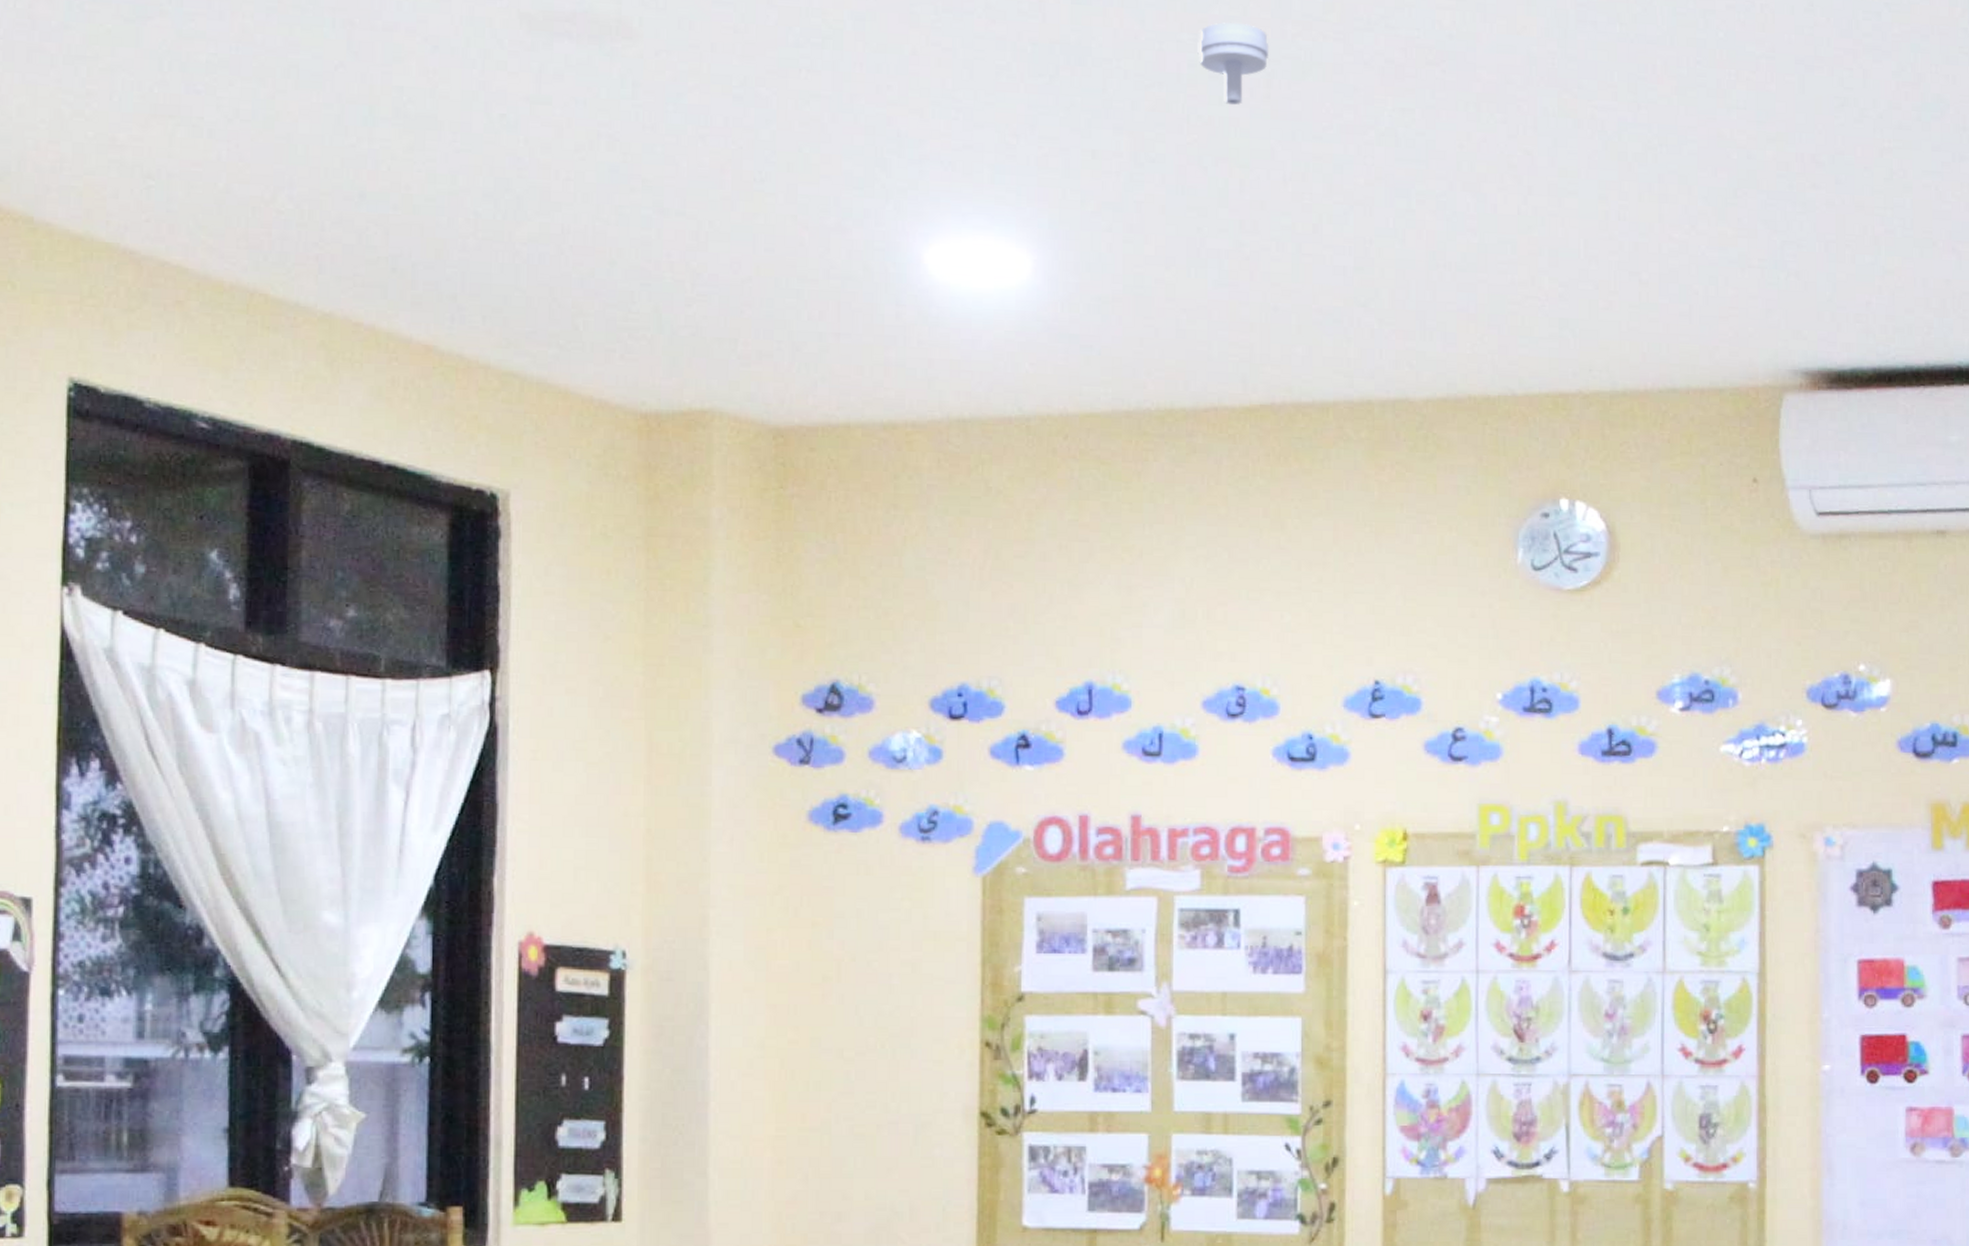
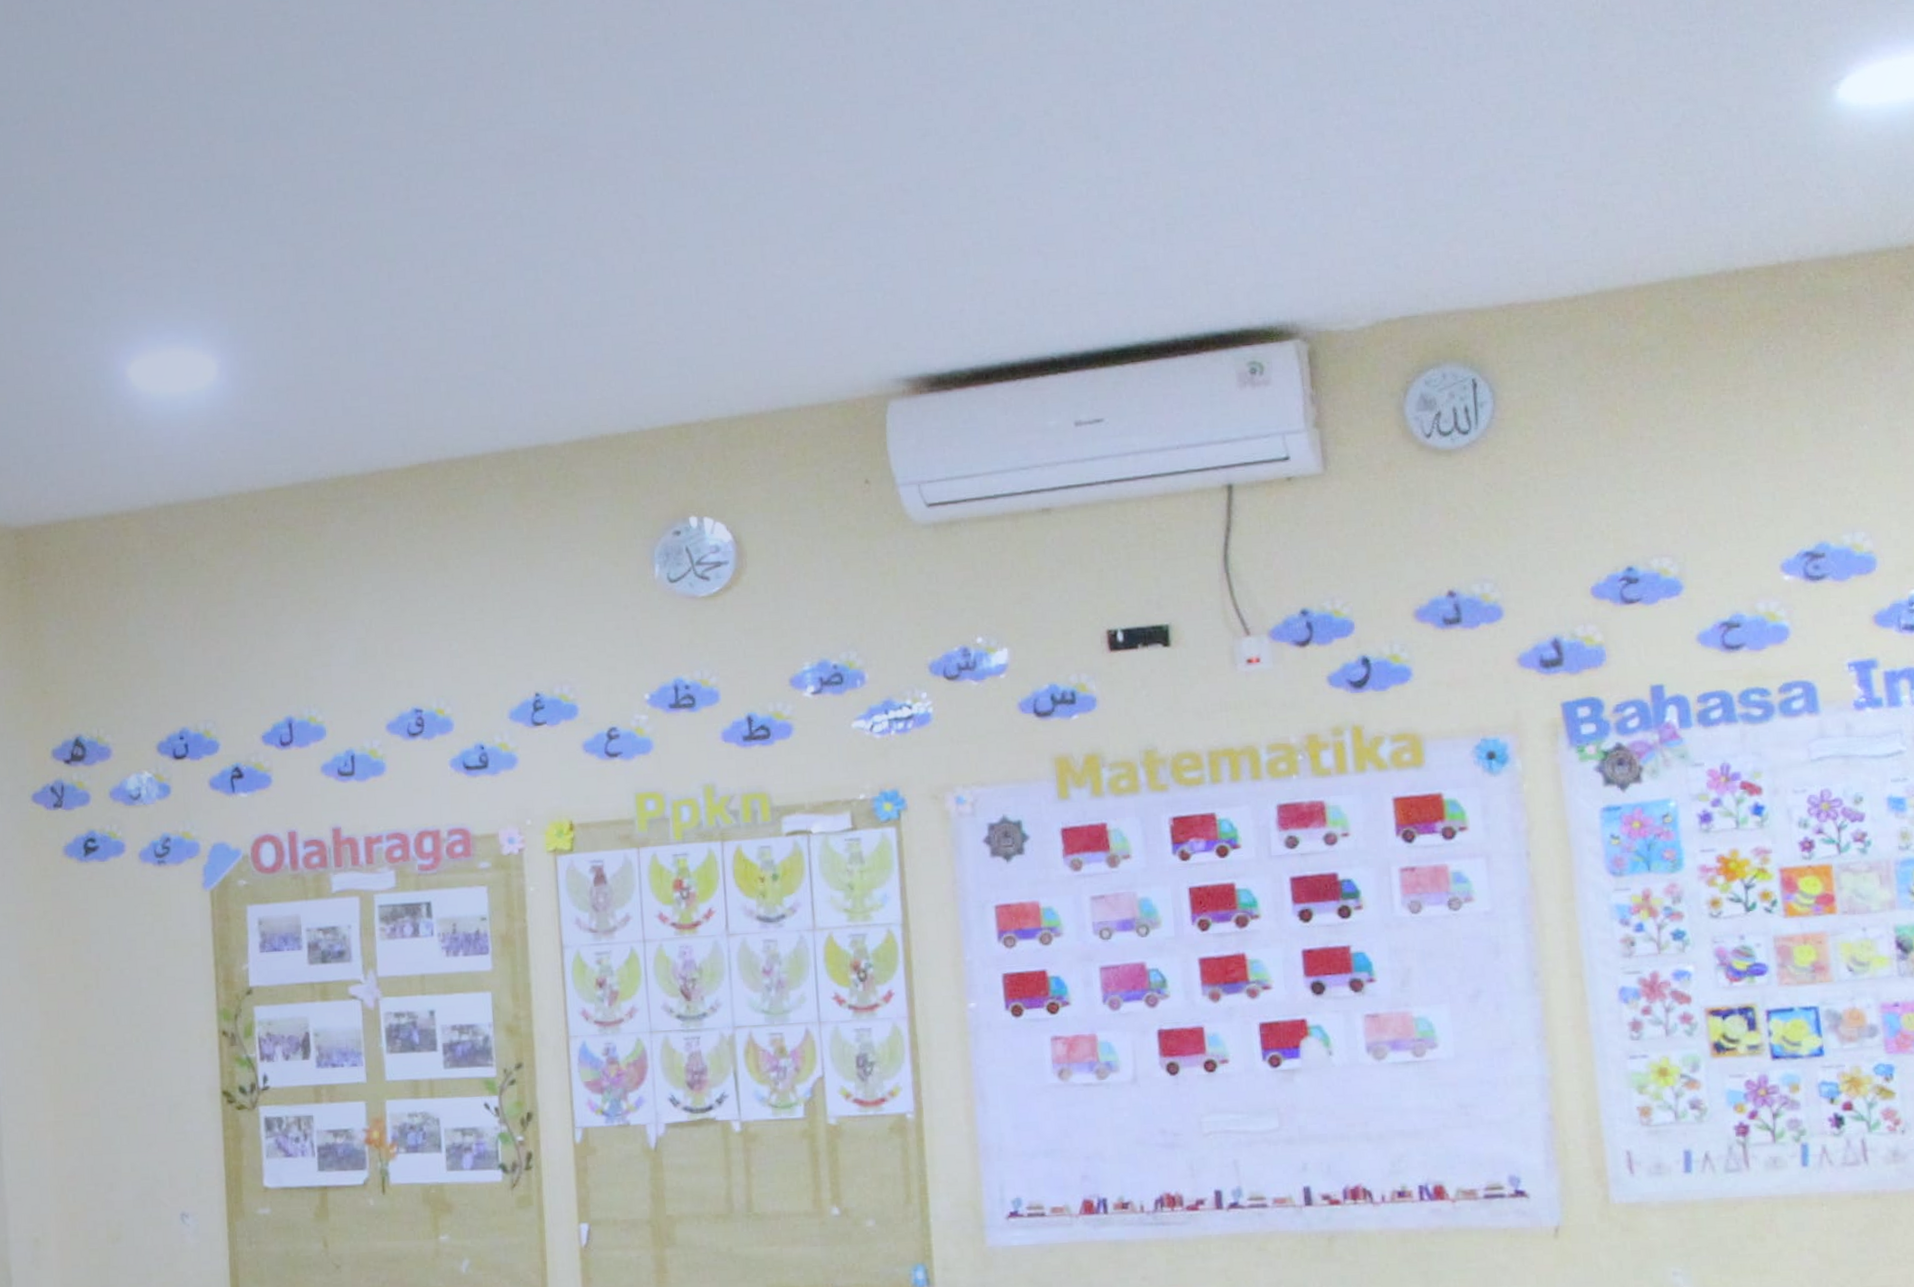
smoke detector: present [1197,22,1269,106] -> none [344,138,406,210]

